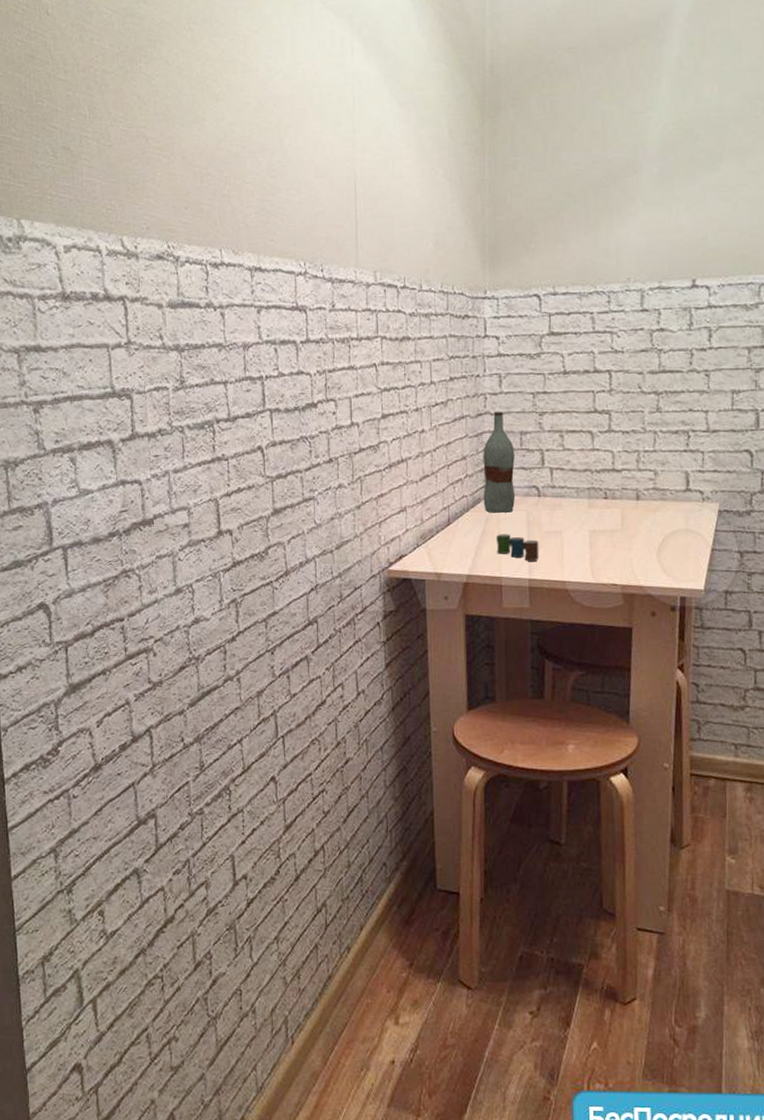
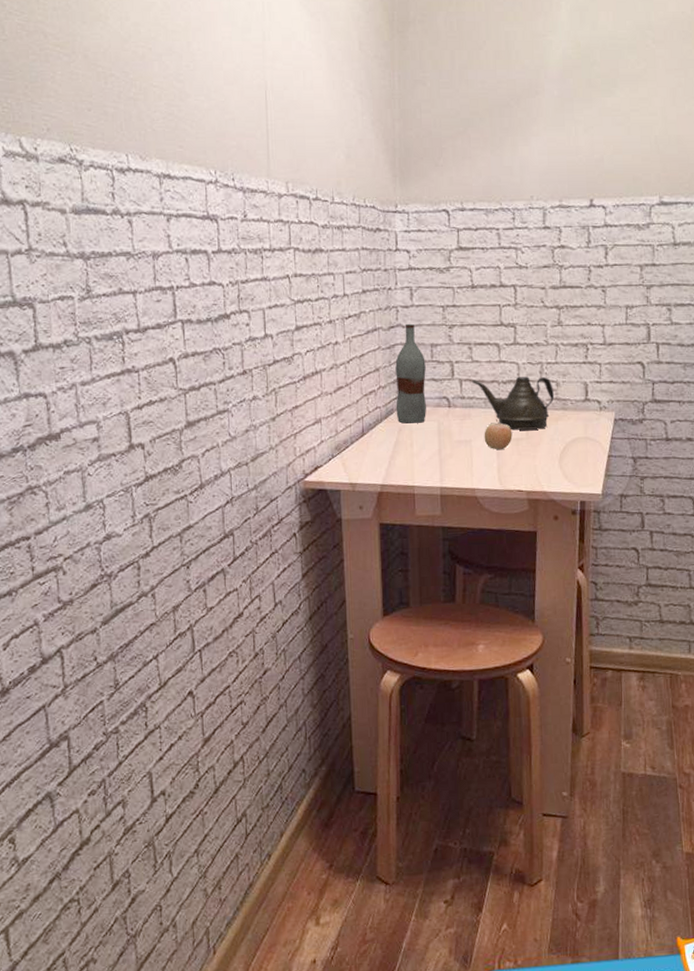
cup: present [496,534,539,561] -> none [408,444,450,470]
teapot: none [563,465,653,521] -> present [472,376,555,430]
fruit: none [575,509,606,542] -> present [484,419,513,450]

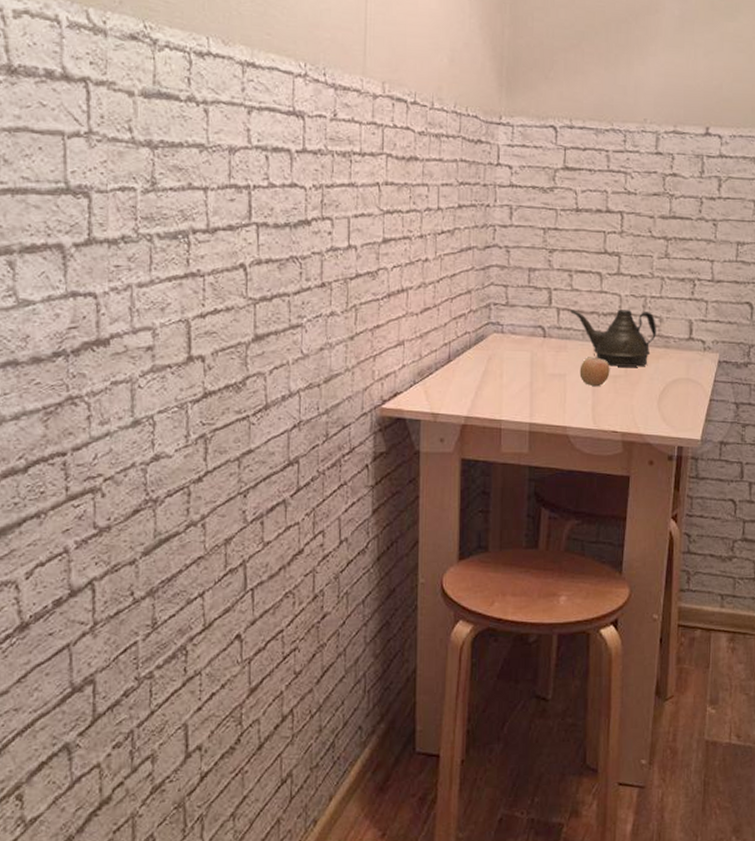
bottle: present [395,323,427,424] -> none [486,244,522,352]

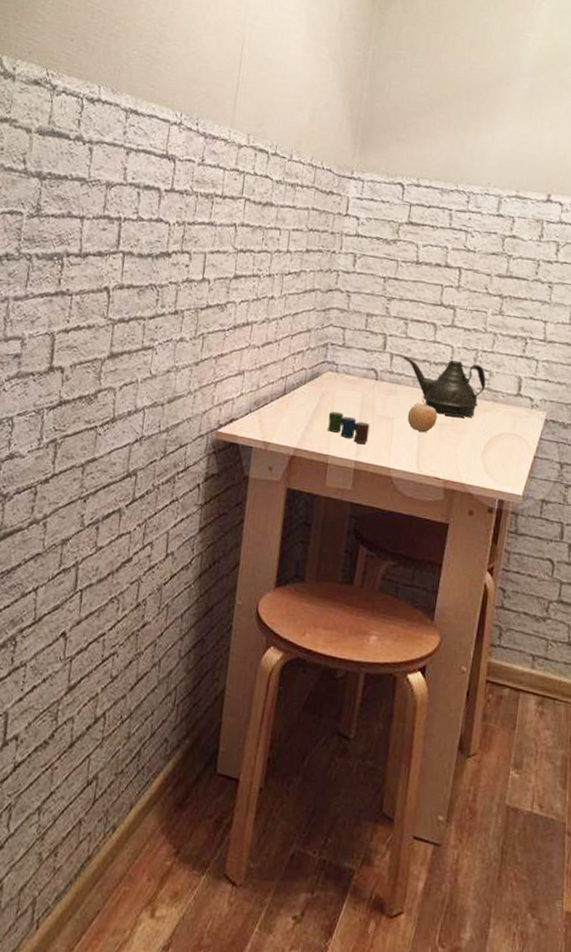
cup: none [497,374,542,404] -> present [328,411,370,444]

